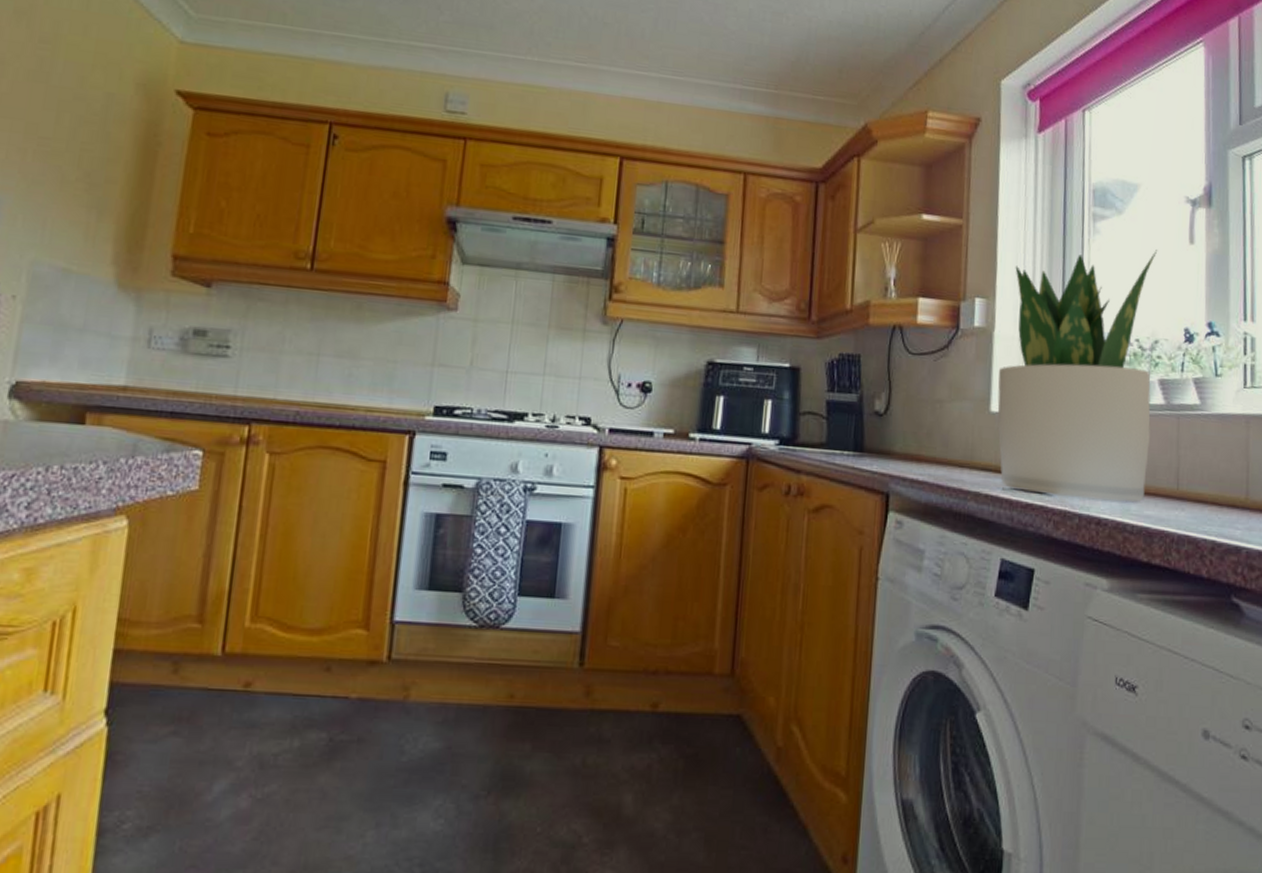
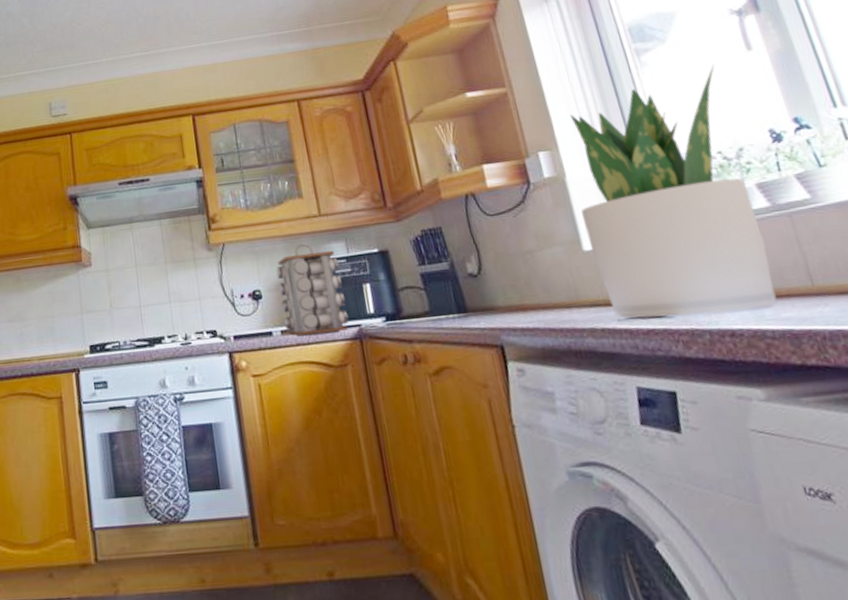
spice rack: none [669,338,745,448] -> present [276,242,349,337]

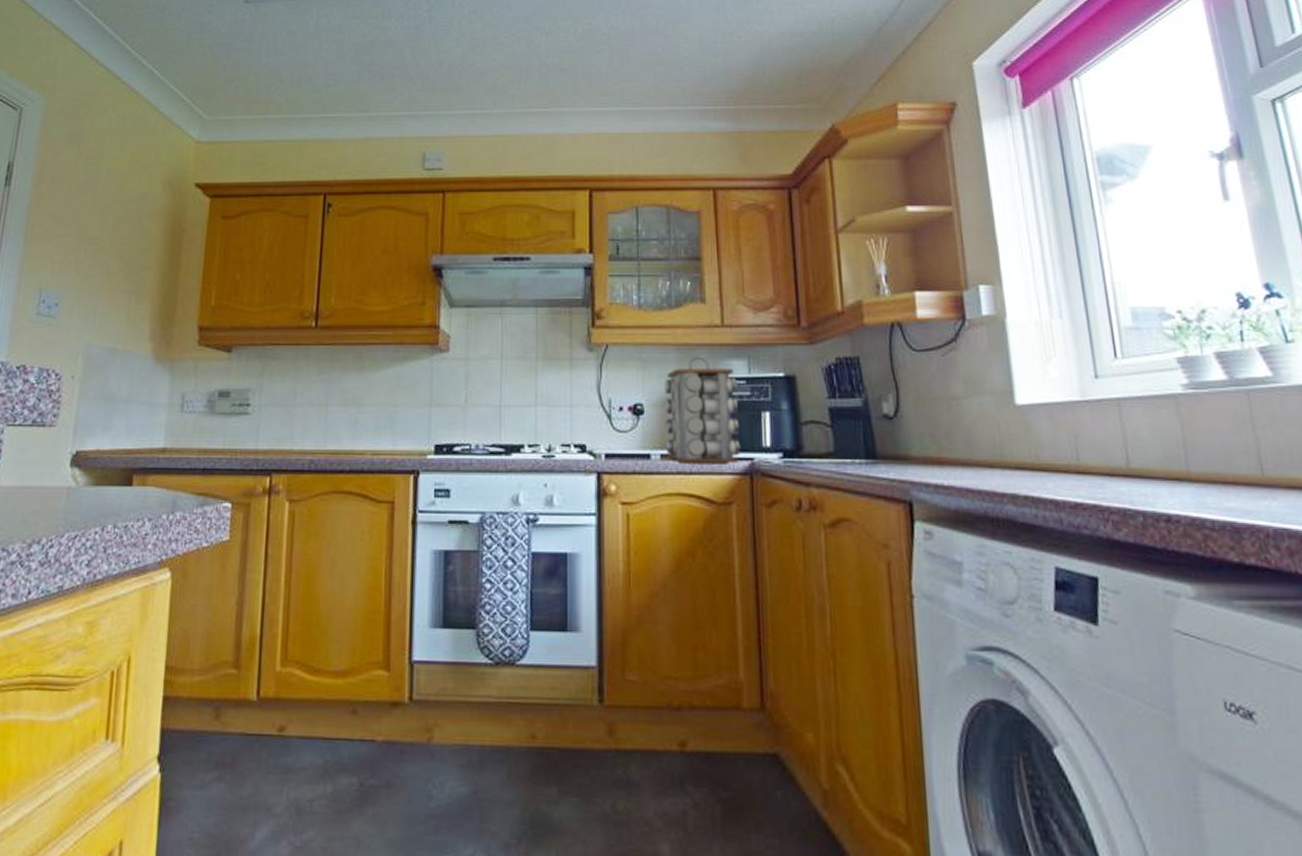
planter: present [569,65,777,319] -> none [1017,212,1221,494]

